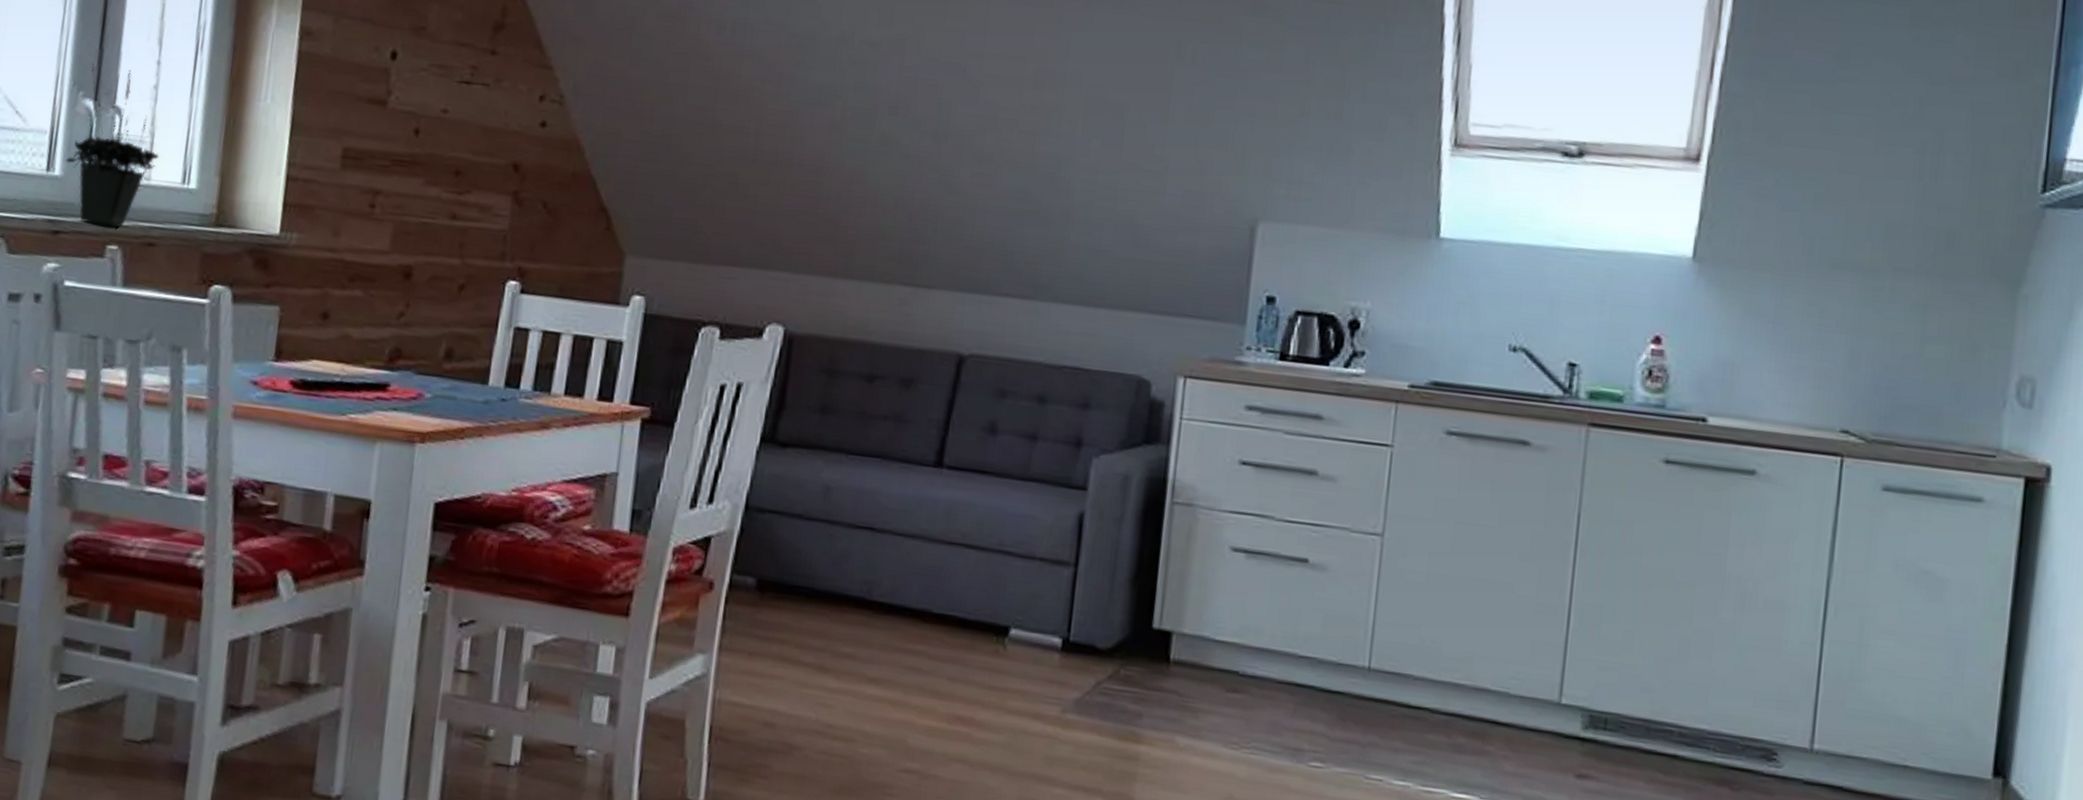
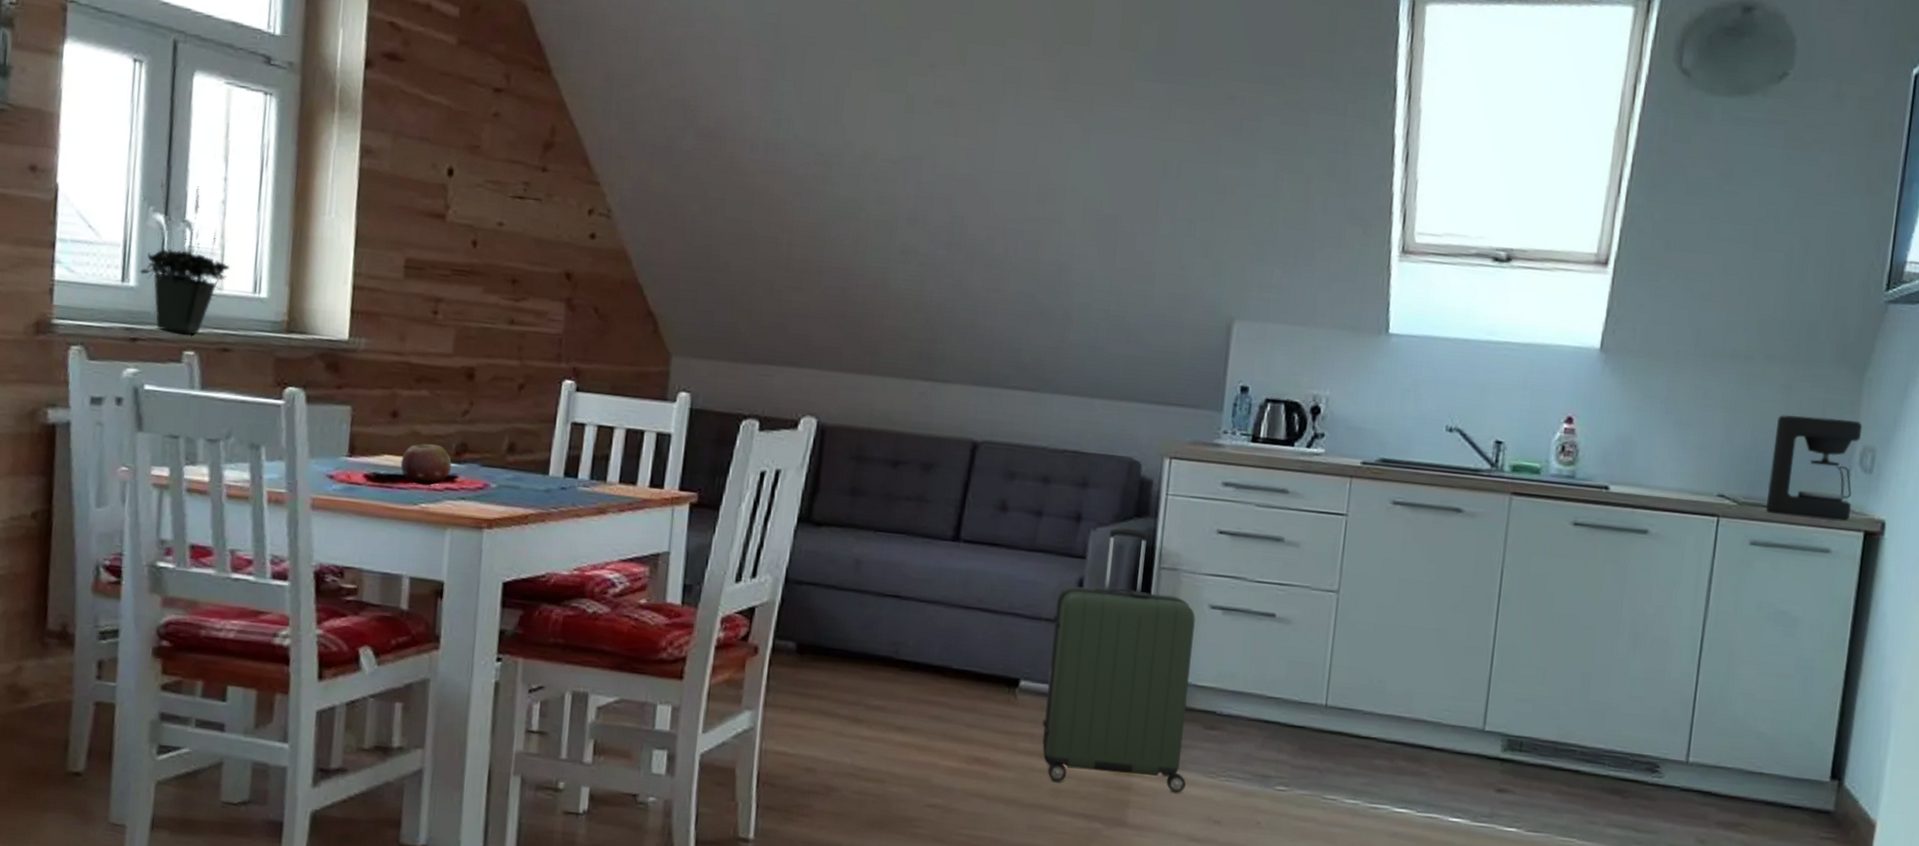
fruit: none [329,348,384,395] -> present [400,443,452,486]
suitcase: none [1035,455,1214,767] -> present [1042,528,1196,794]
coffee maker: none [1901,337,2019,466] -> present [1766,414,1863,522]

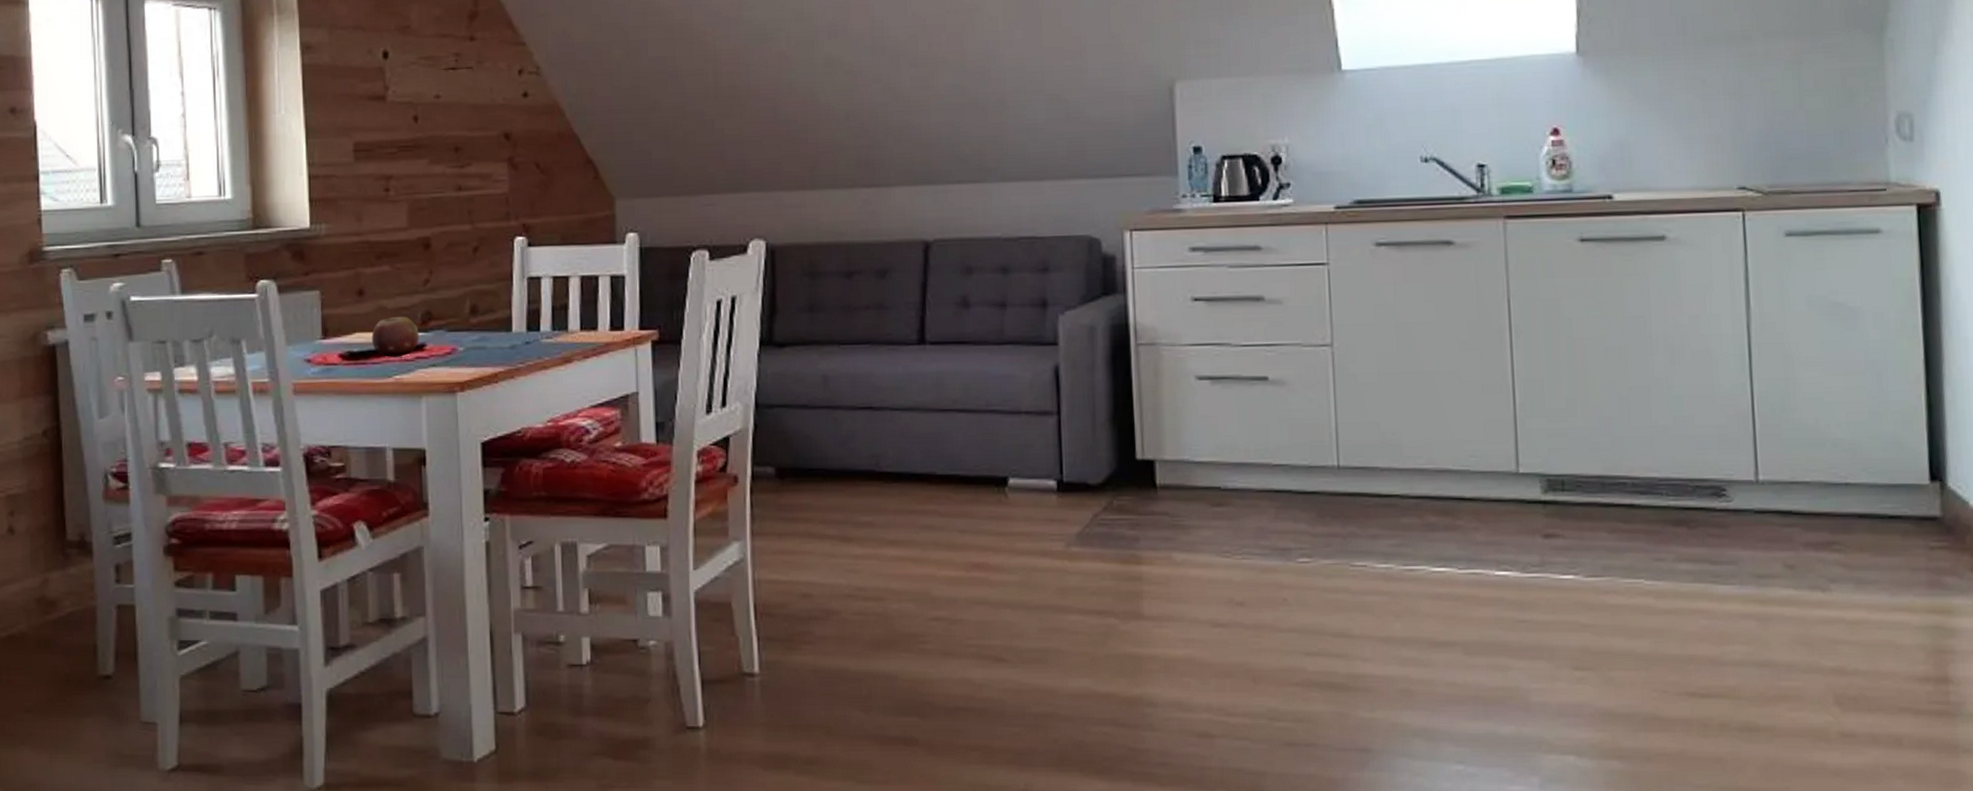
potted plant: present [139,180,230,335] -> none [115,103,195,244]
suitcase: present [1042,528,1196,794] -> none [1033,308,1200,580]
coffee maker: present [1766,414,1863,522] -> none [1792,86,1896,200]

